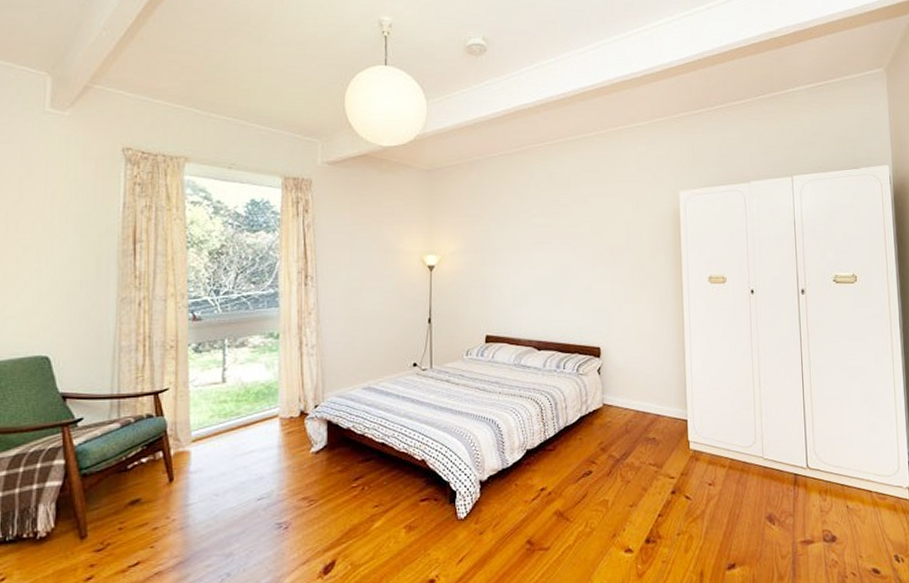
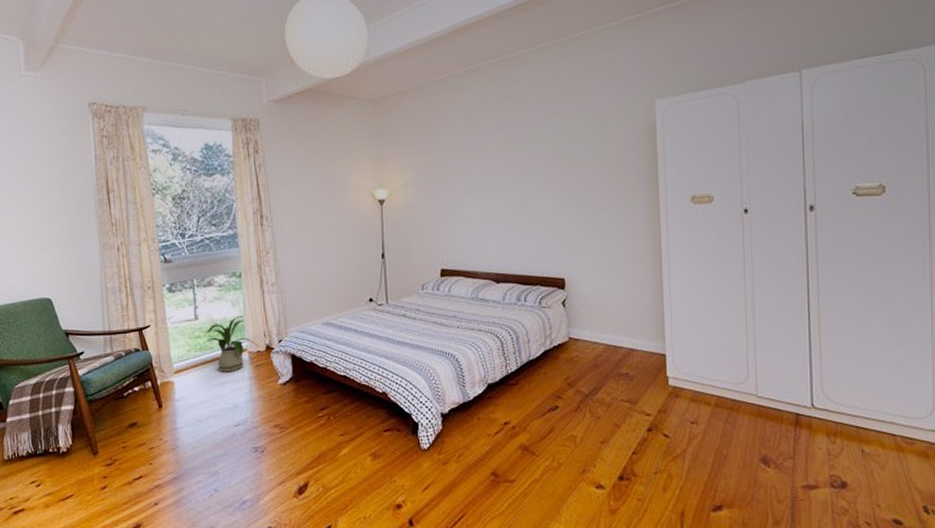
house plant: none [224,379,290,441] -> present [199,316,257,373]

